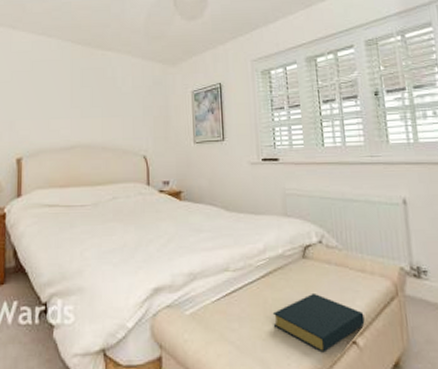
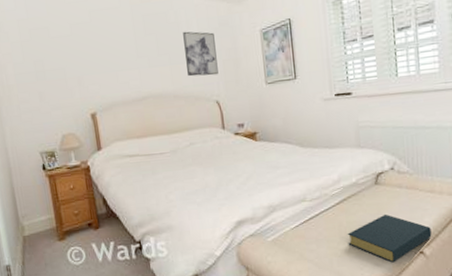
wall art: none [118,87,148,131] -> present [183,31,219,77]

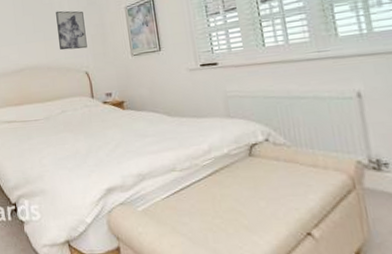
hardback book: present [347,214,432,263] -> none [222,188,320,244]

